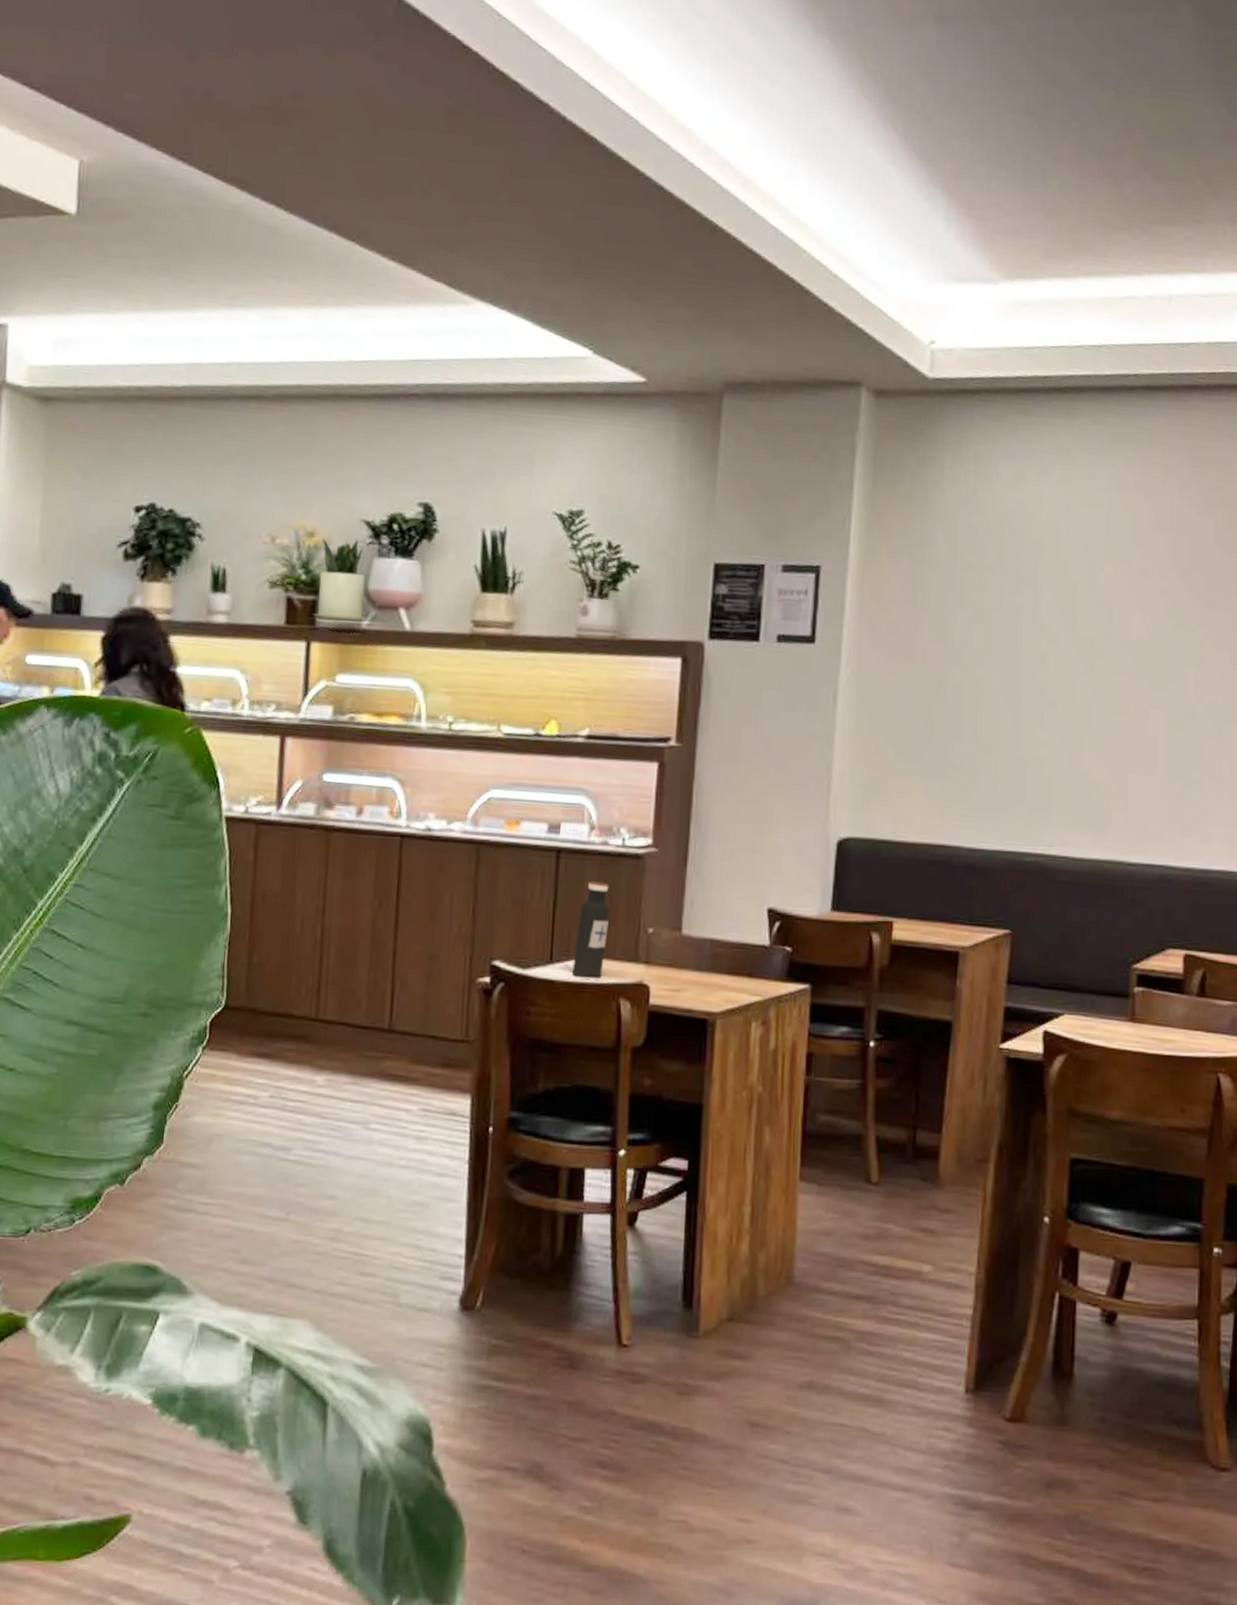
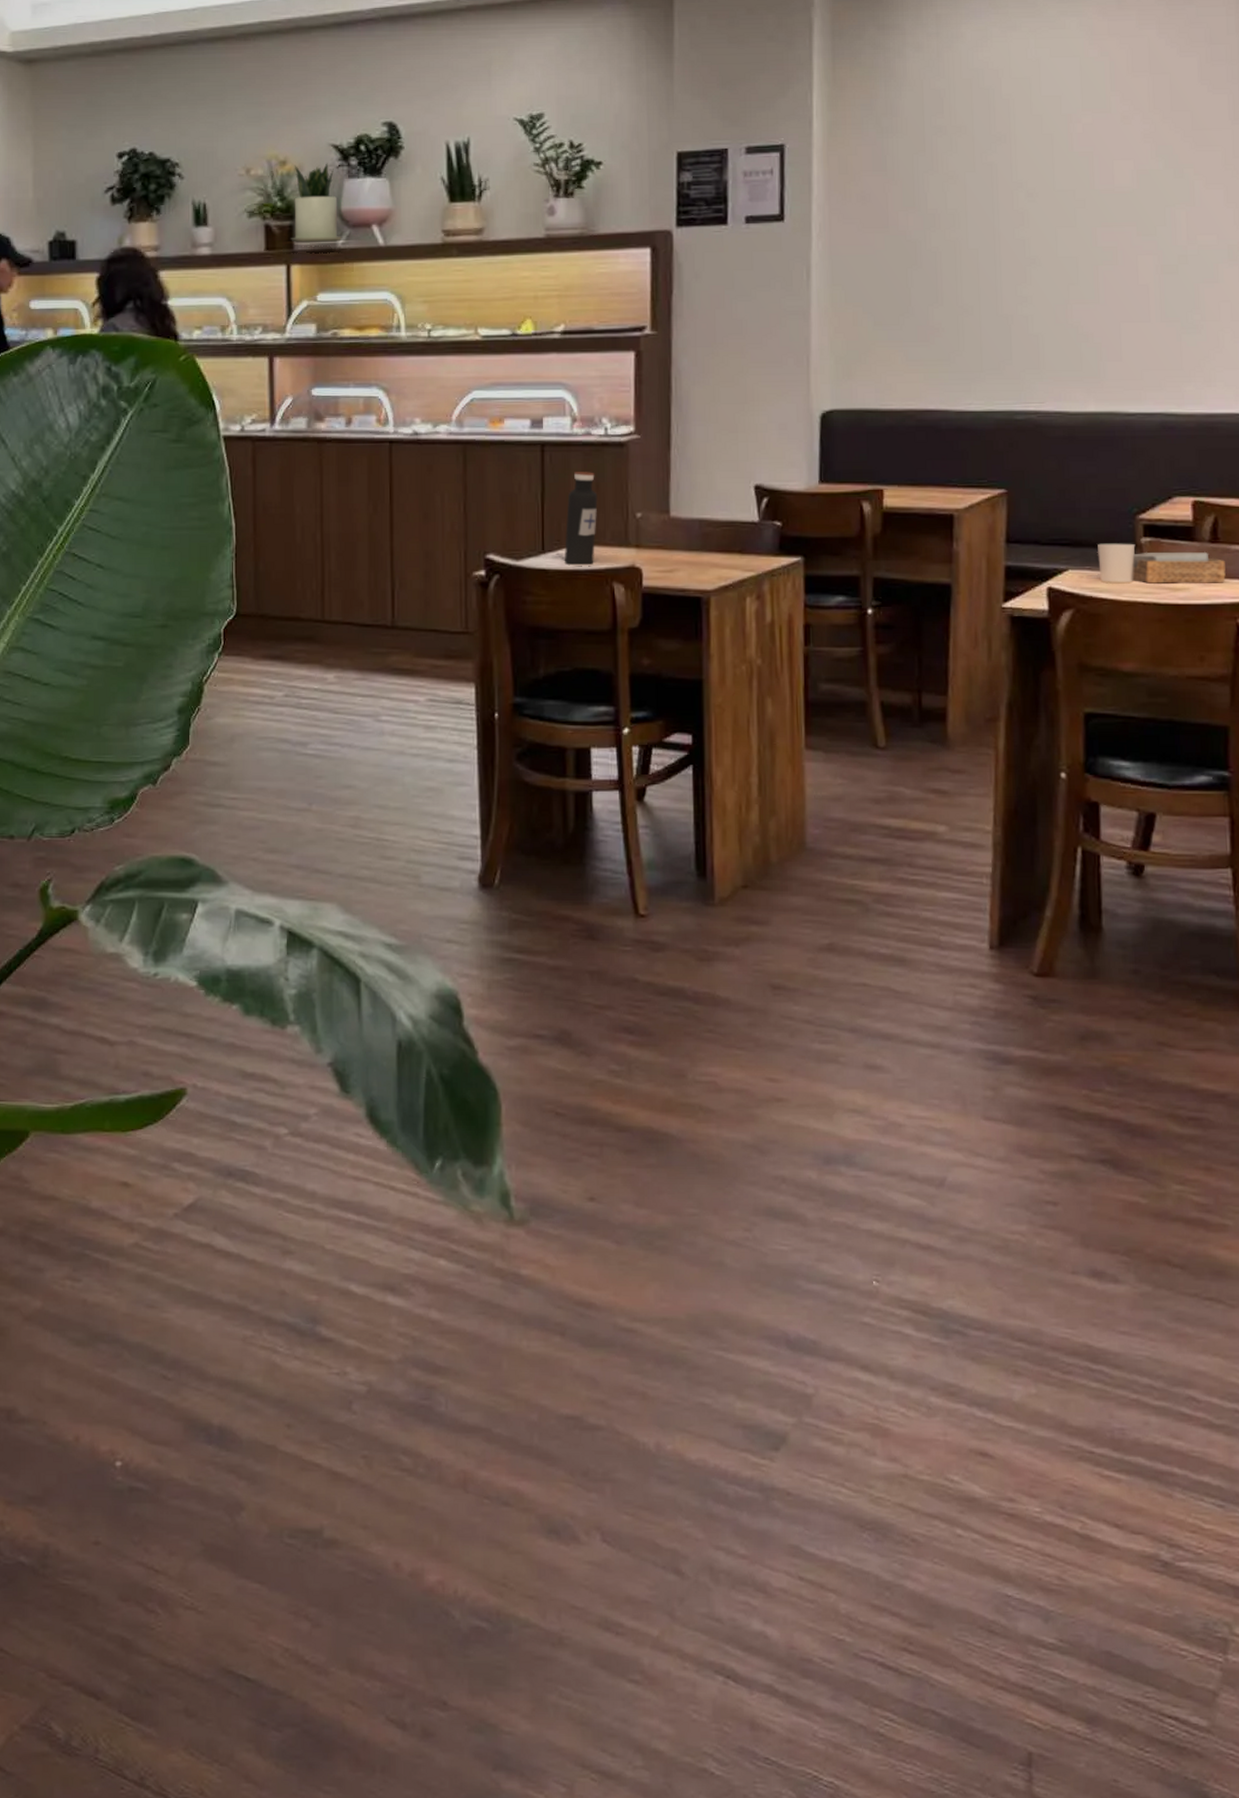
cup: none [1092,990,1129,1032] -> present [1097,543,1136,585]
napkin holder: none [1123,1002,1210,1037] -> present [1132,551,1226,585]

